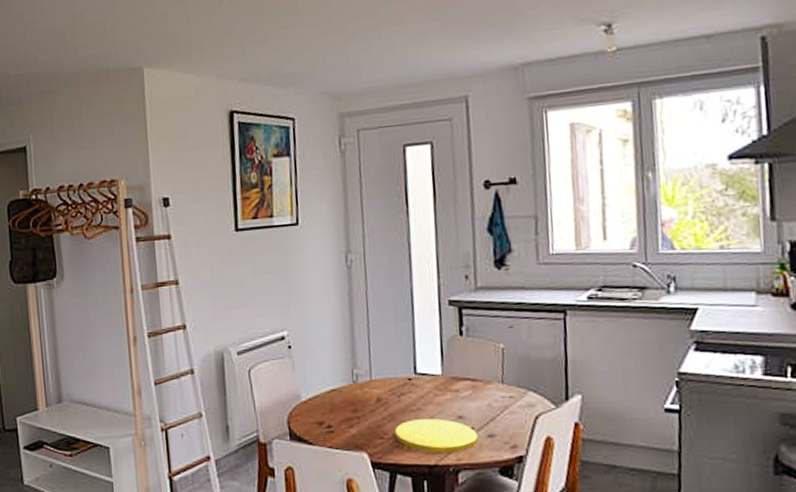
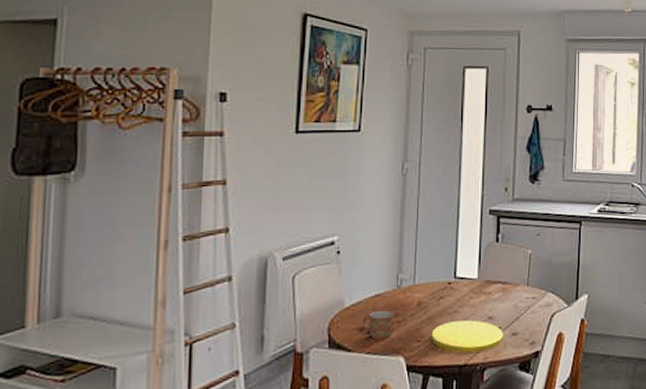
mug: none [321,405,353,435] -> present [363,310,394,341]

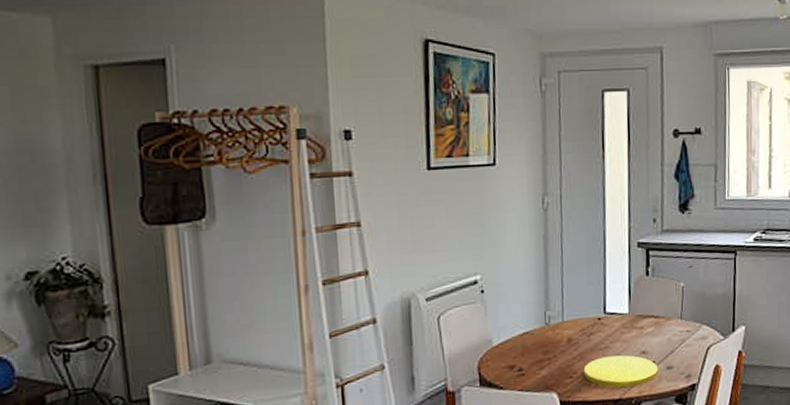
mug: present [363,310,394,341] -> none [513,347,544,378]

